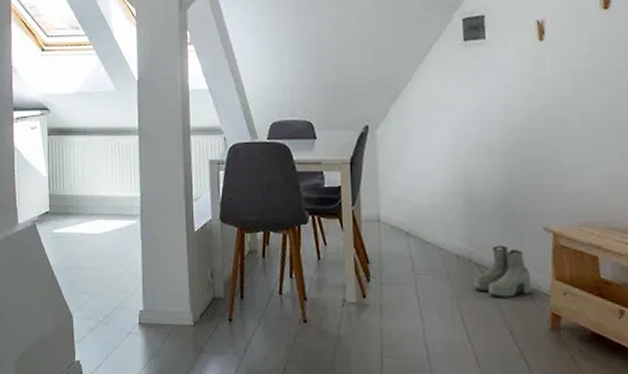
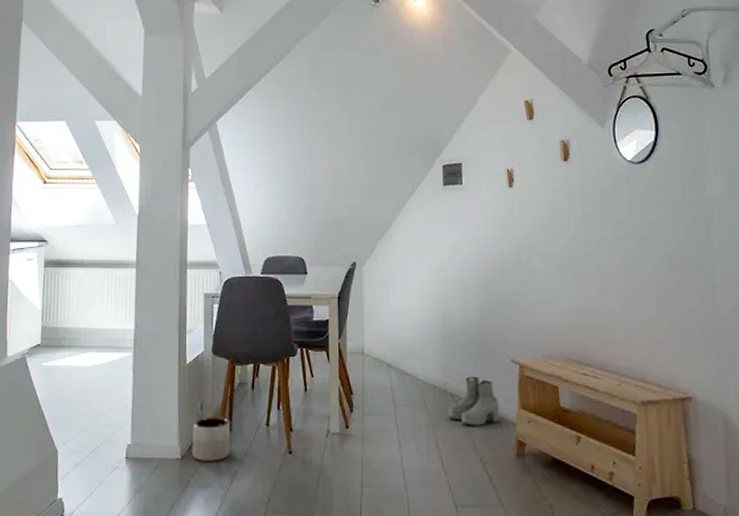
planter: none [204,284,244,329] -> present [192,417,231,462]

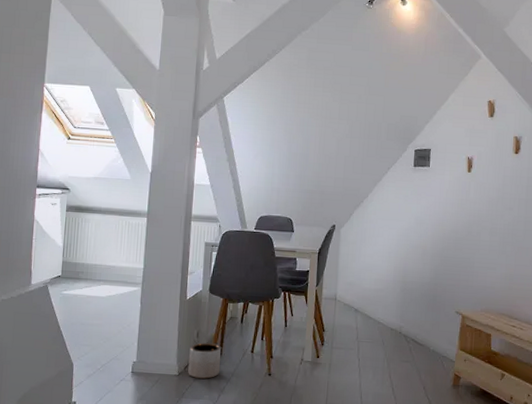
boots: present [447,376,500,426] -> none [400,322,443,362]

